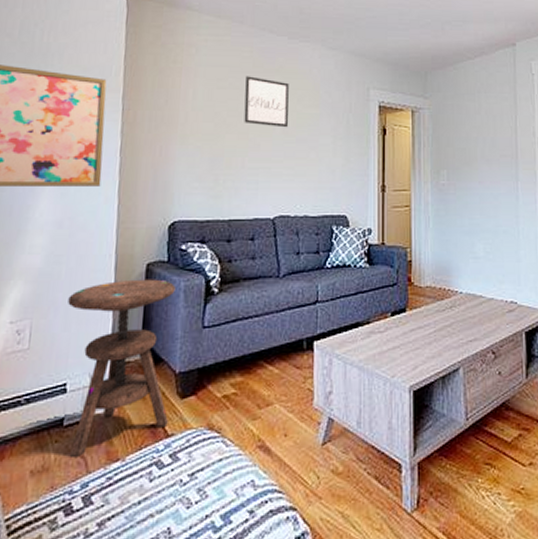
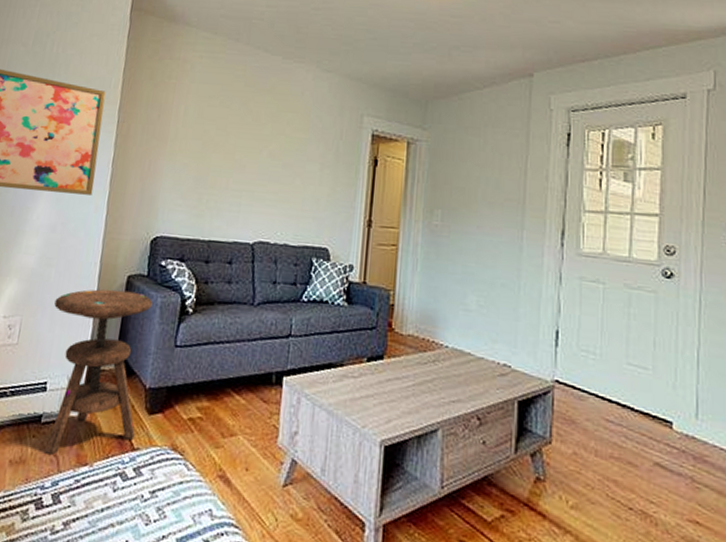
wall art: present [244,76,289,128] -> none [231,95,280,151]

